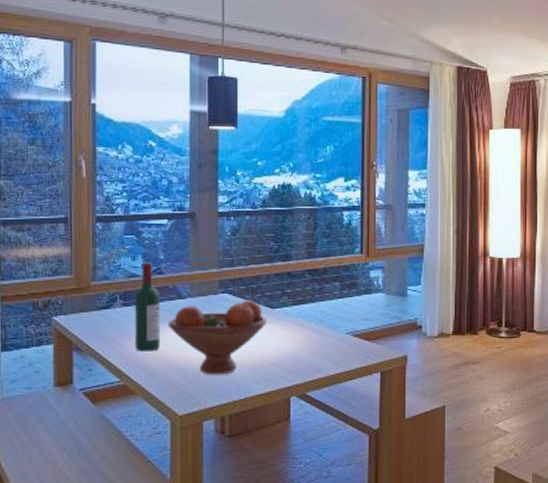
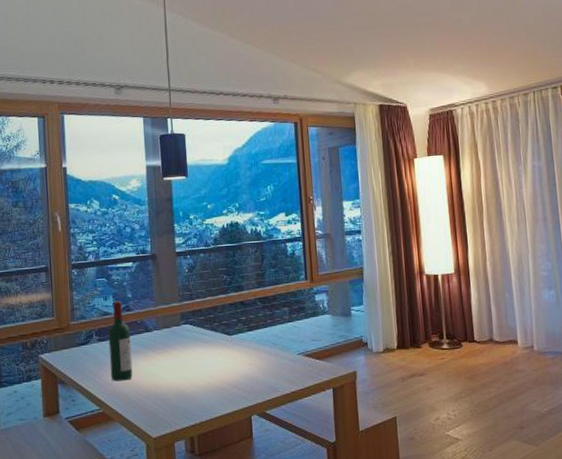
fruit bowl: present [167,300,267,375] -> none [138,329,225,399]

